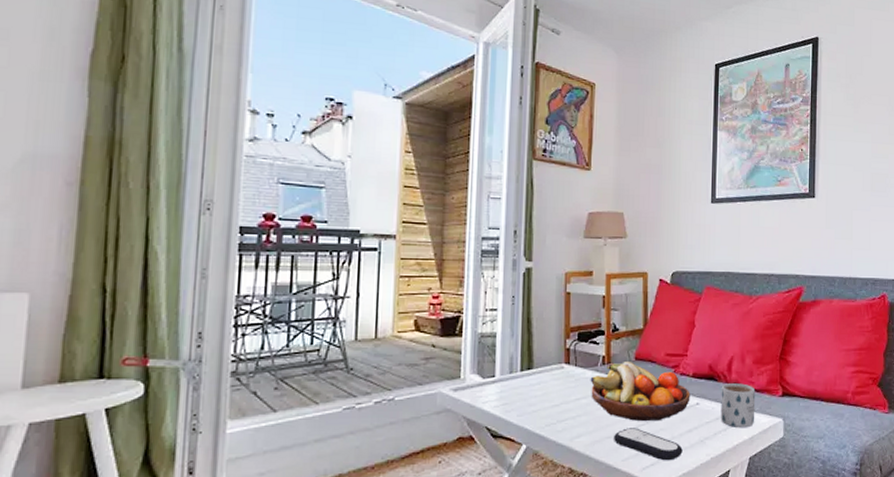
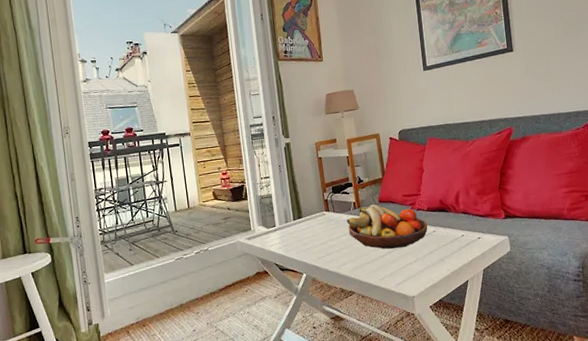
remote control: present [614,428,683,461] -> none [371,254,427,278]
mug: present [720,383,756,428] -> none [452,211,484,247]

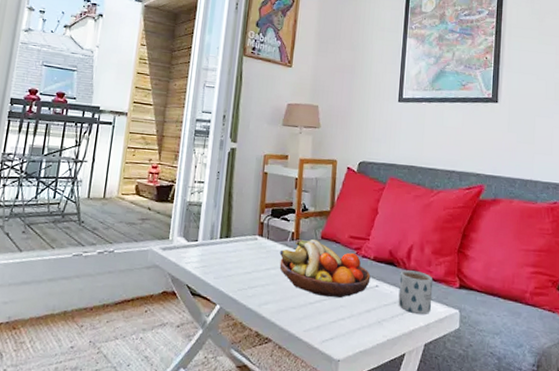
mug: none [452,211,484,247] -> present [398,270,433,315]

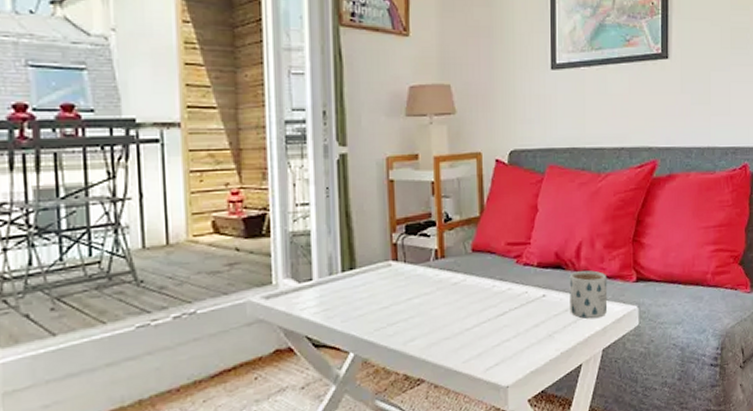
fruit bowl: present [279,238,371,298] -> none [422,253,536,319]

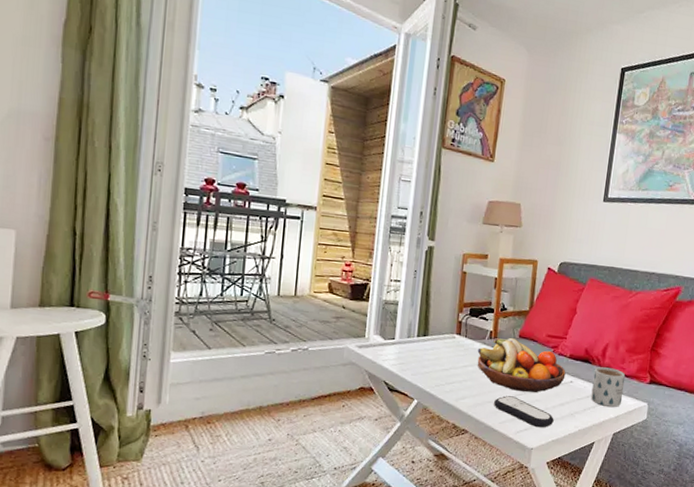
fruit bowl: none [422,253,536,319] -> present [477,337,566,392]
remote control: none [453,326,529,360] -> present [494,396,554,428]

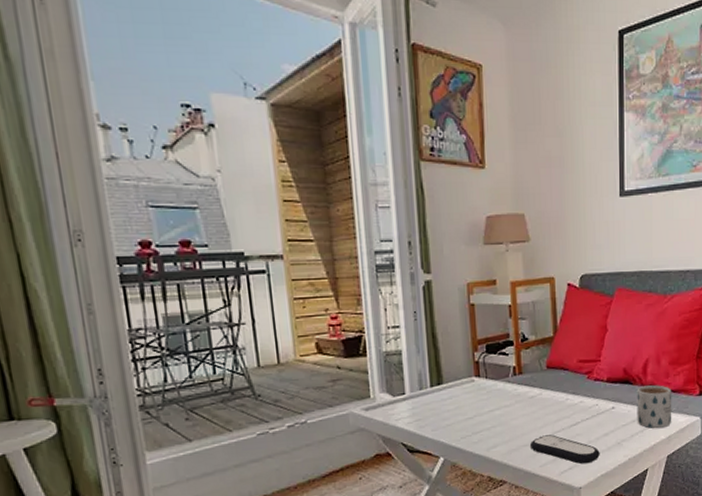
fruit bowl: present [477,337,566,392] -> none [502,369,606,429]

